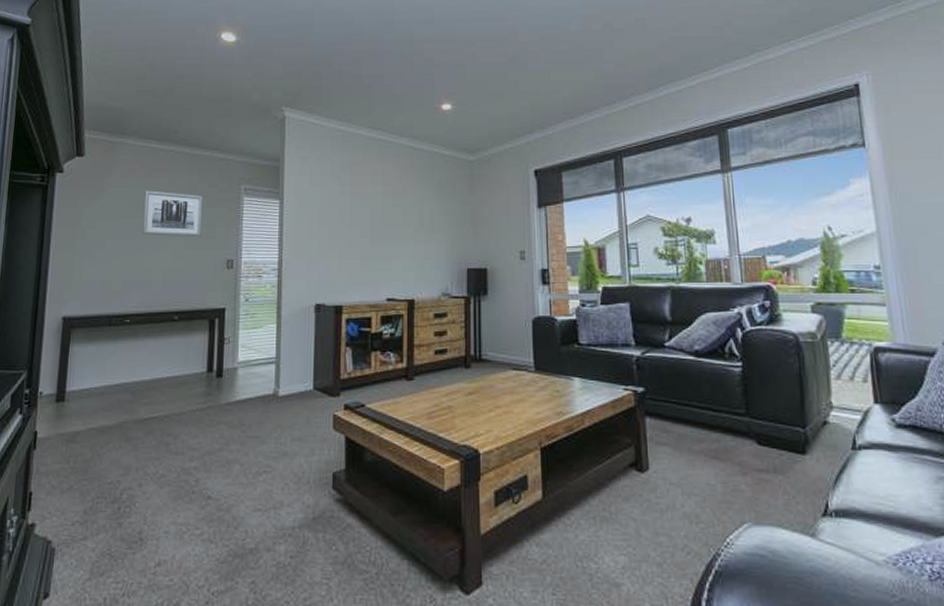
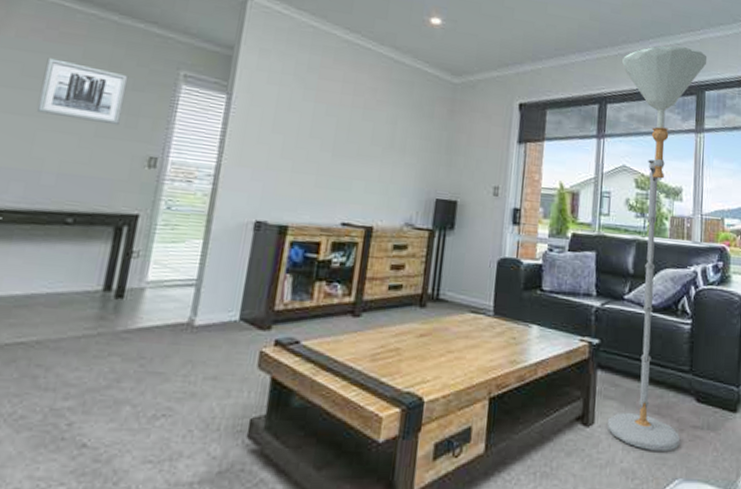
floor lamp: none [632,89,745,495] -> present [608,45,708,451]

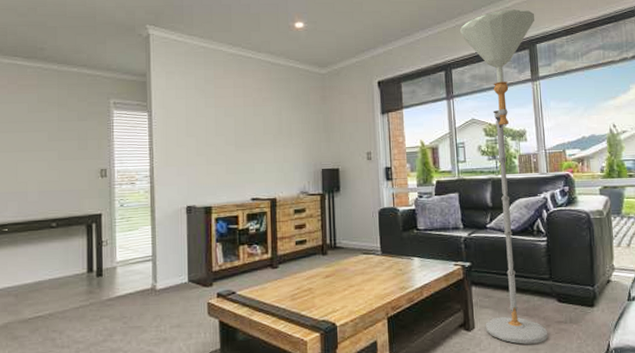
wall art: present [37,58,129,126] -> none [14,106,74,150]

